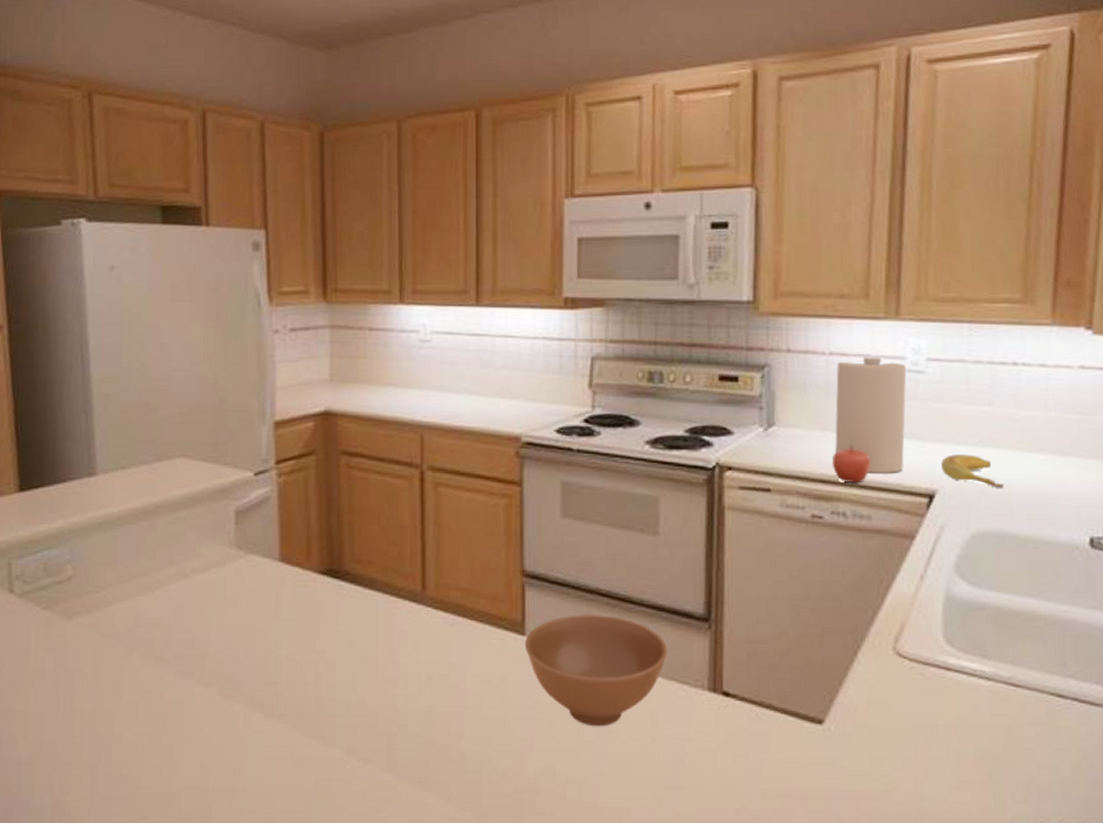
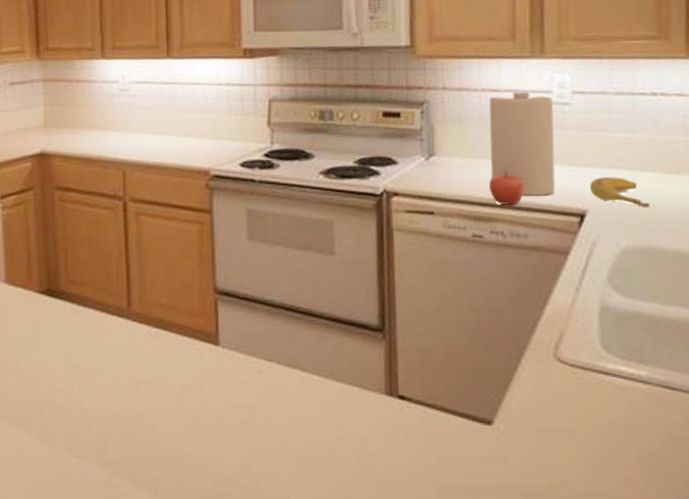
bowl: present [524,615,667,727] -> none [219,327,347,427]

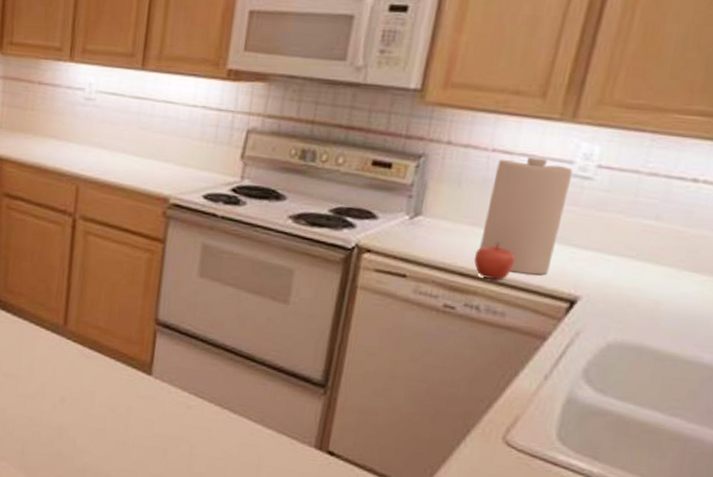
banana: present [590,177,650,207] -> none [589,264,654,303]

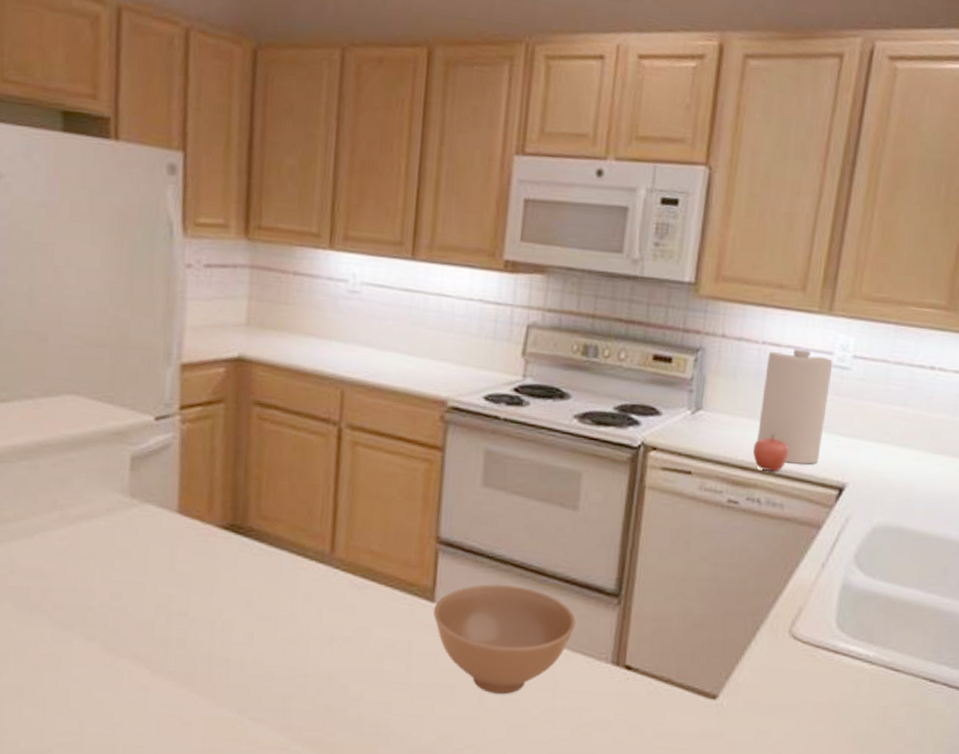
bowl: none [150,364,282,463] -> present [433,584,576,695]

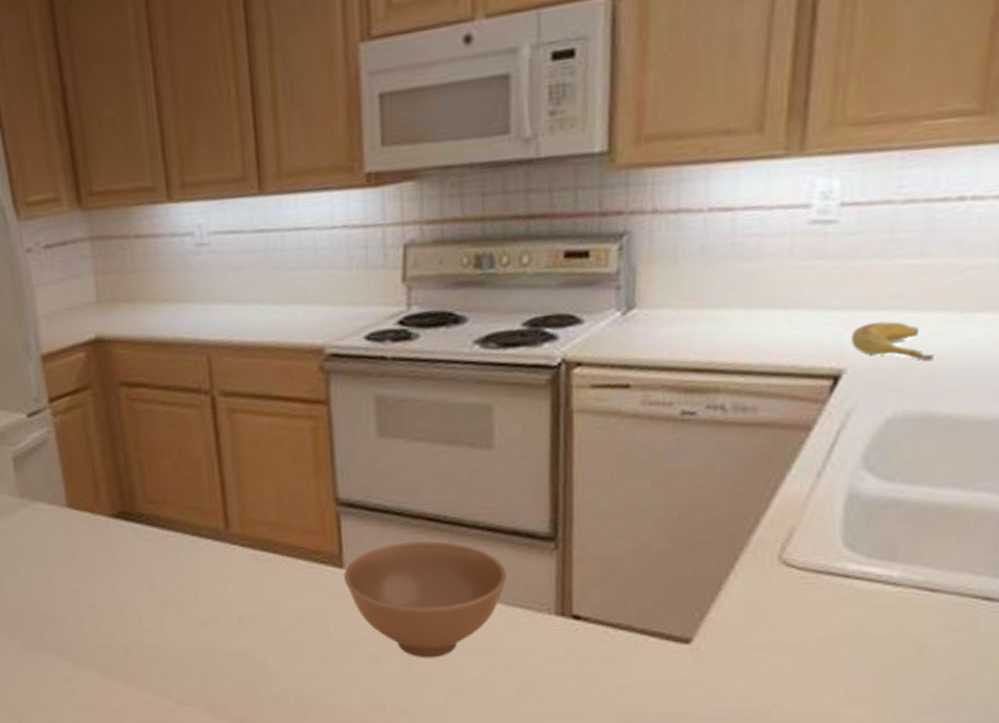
fruit: present [752,433,789,471] -> none [708,322,759,369]
paper towel holder: present [757,349,833,465] -> none [713,207,812,356]
banana: none [853,450,908,486] -> present [852,321,934,360]

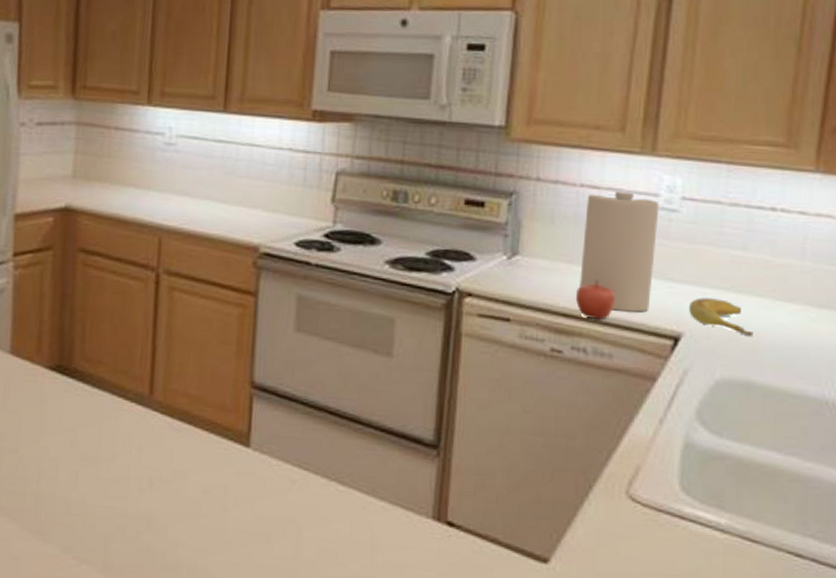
bowl: present [343,541,507,658] -> none [248,431,393,546]
fruit: none [708,322,759,369] -> present [575,279,616,319]
paper towel holder: none [713,207,812,356] -> present [580,191,660,312]

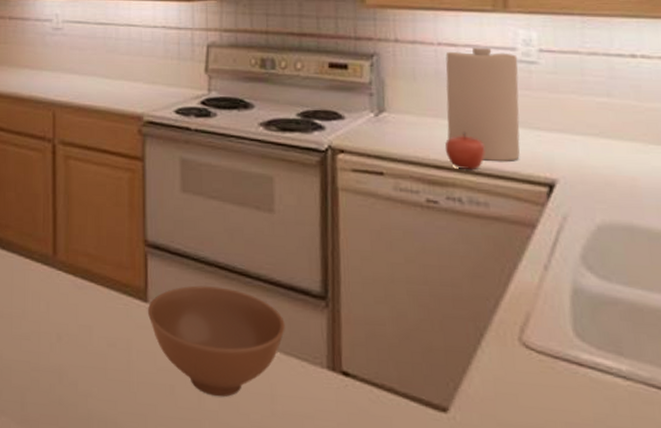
bowl: none [248,431,393,546] -> present [147,285,285,397]
banana: present [689,297,753,336] -> none [560,144,630,180]

